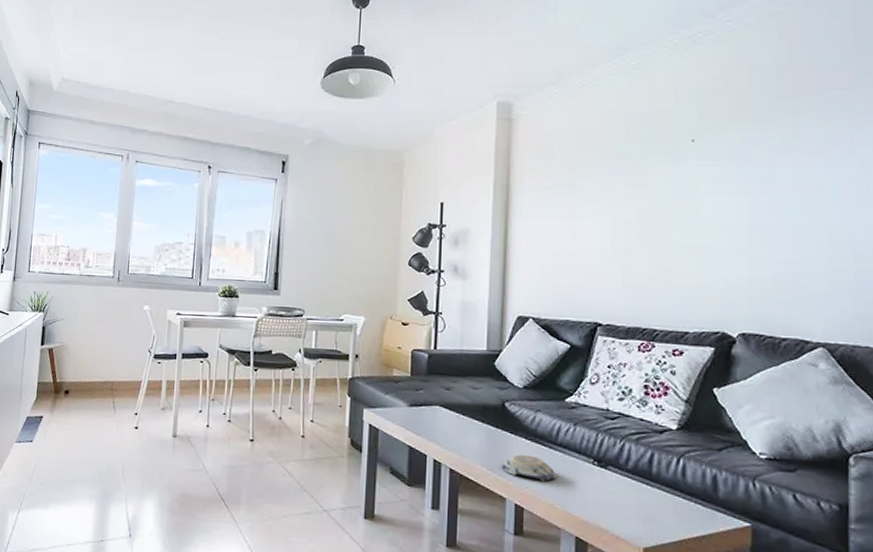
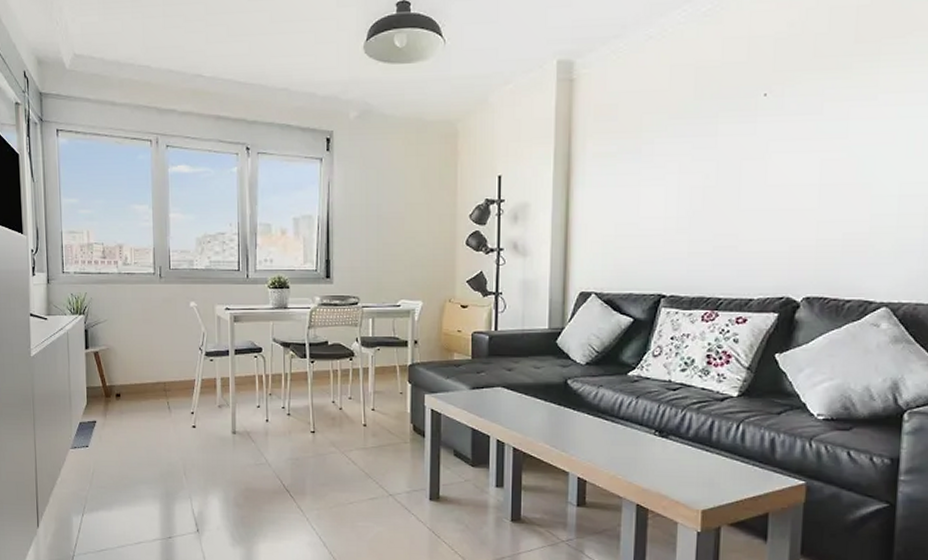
decorative bowl: present [503,454,556,481] -> none [566,429,618,454]

